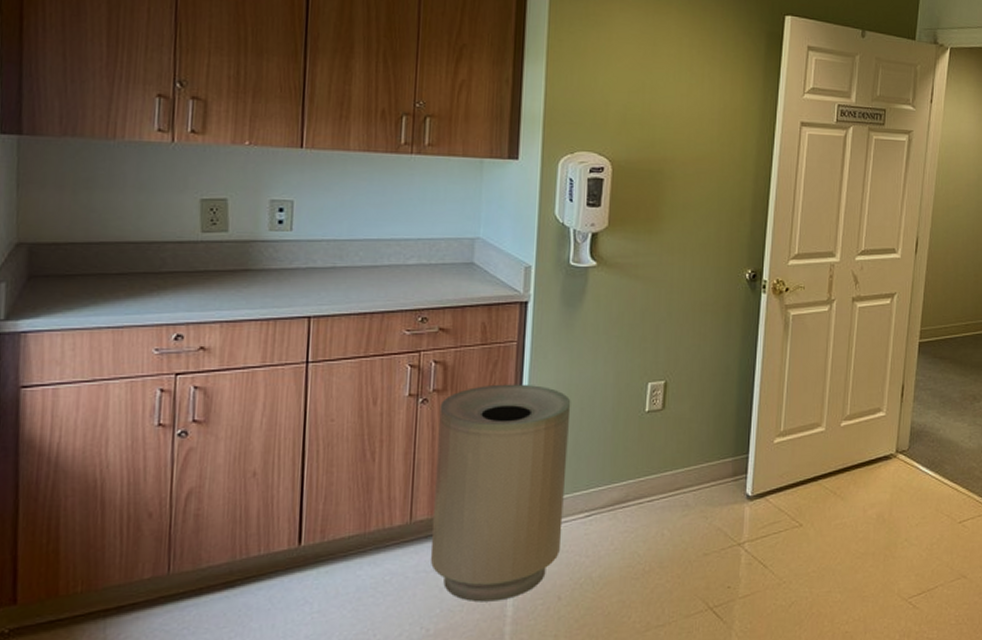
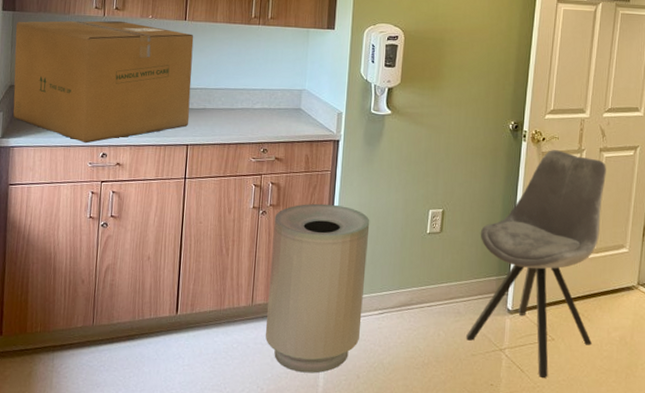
box: none [23,148,316,322] -> present [13,20,194,144]
chair: none [697,302,860,571] -> present [466,150,606,378]

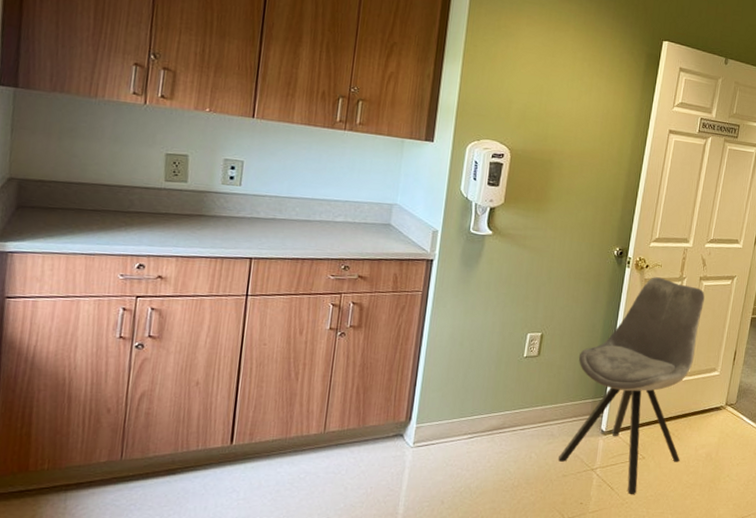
box: present [13,20,194,144] -> none [13,101,264,252]
trash can: present [265,203,370,373] -> none [339,325,464,501]

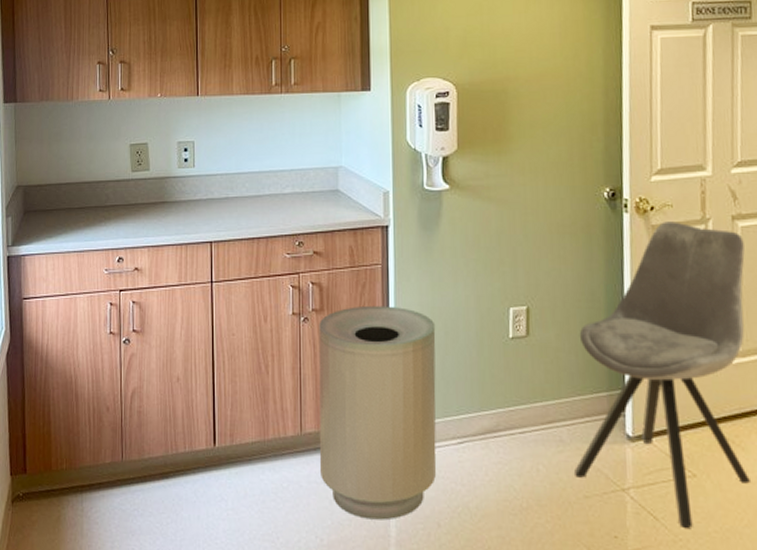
trash can: none [339,325,464,501] -> present [319,305,437,520]

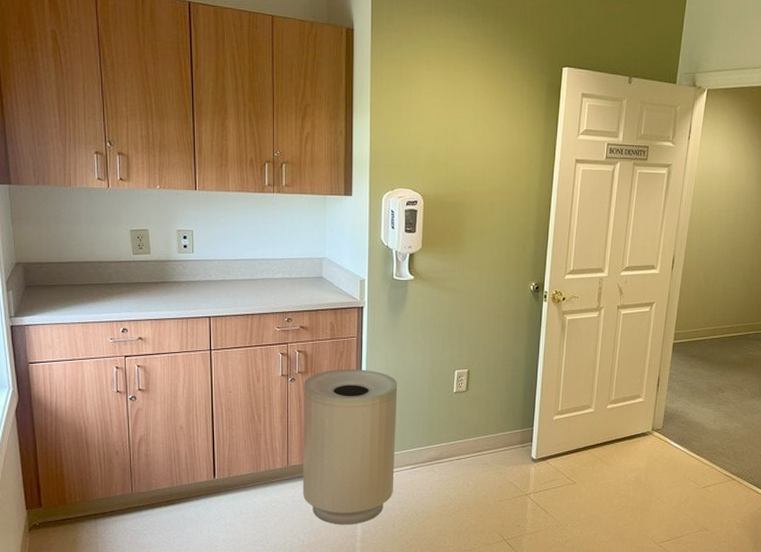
chair: present [575,222,750,528] -> none [494,309,624,517]

